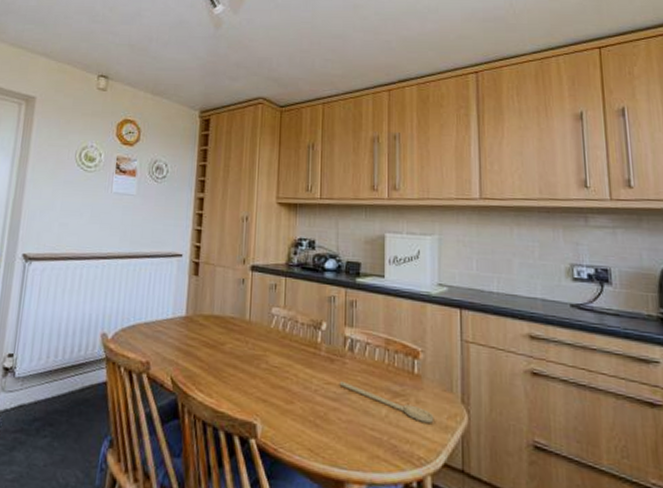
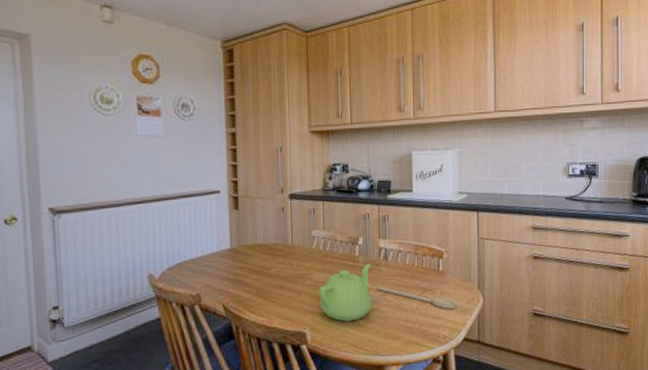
teapot: none [273,352,335,419] -> present [319,263,373,322]

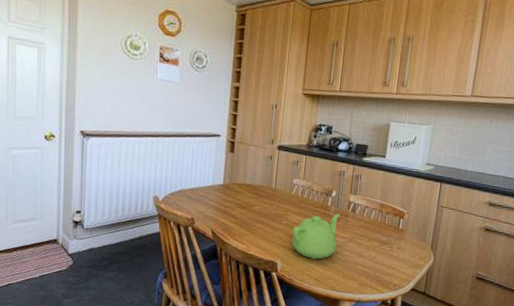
spoon: present [376,286,456,309] -> none [342,233,410,262]

